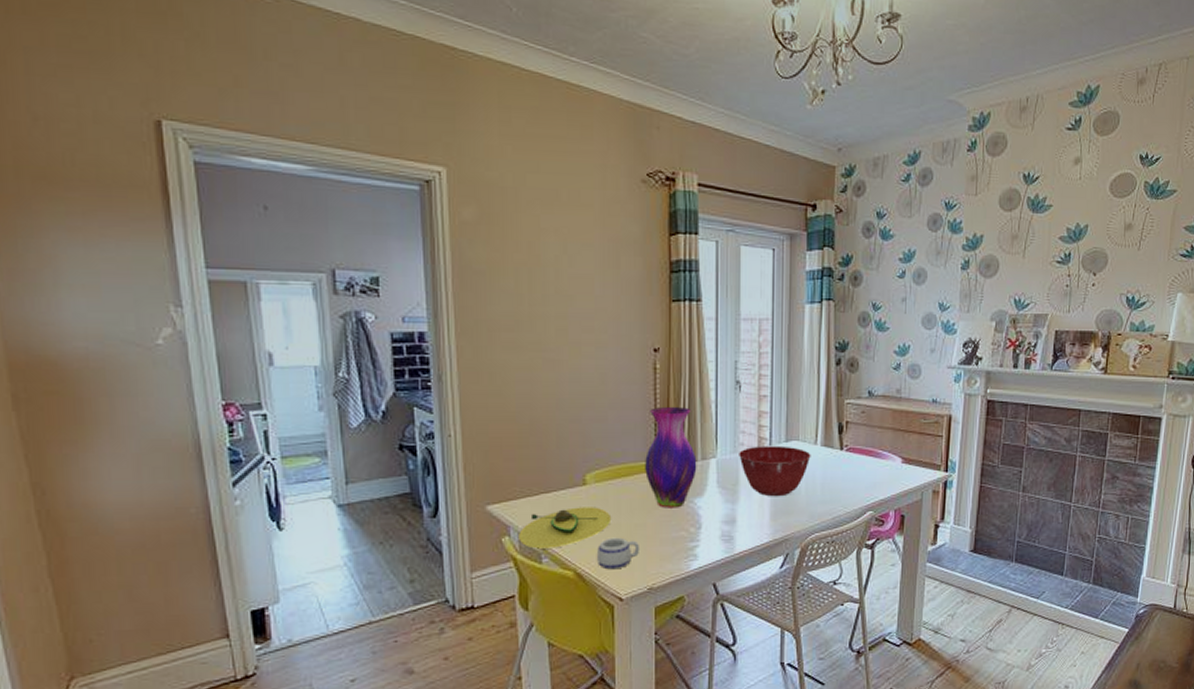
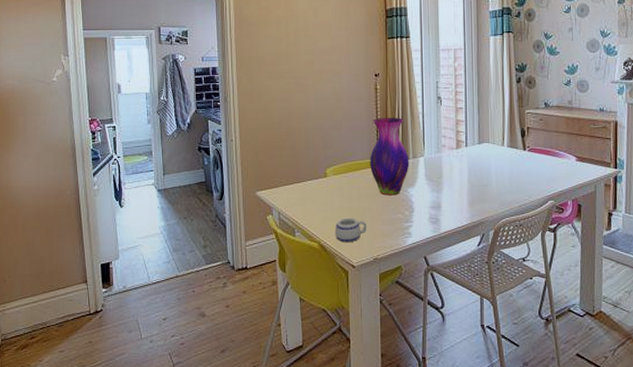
avocado: present [519,507,612,549] -> none [279,194,346,225]
mixing bowl: present [739,445,811,497] -> none [442,147,500,188]

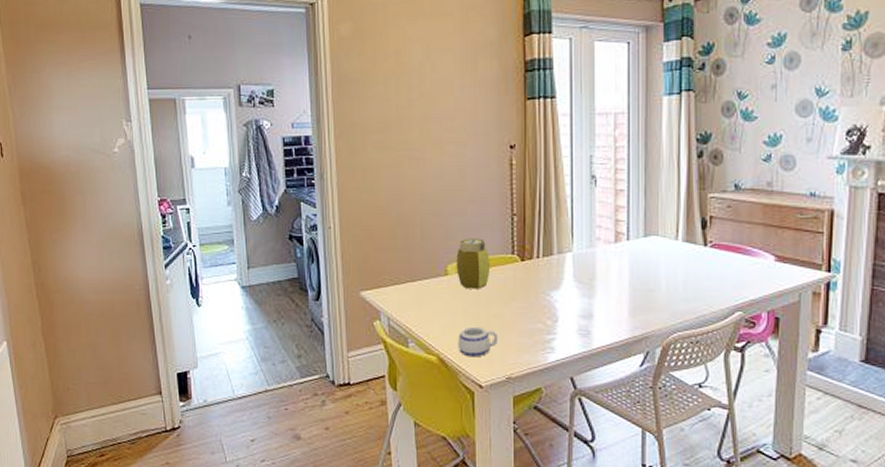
jar: none [333,147,361,188] -> present [456,238,491,289]
vase: present [370,118,409,196] -> none [503,202,553,301]

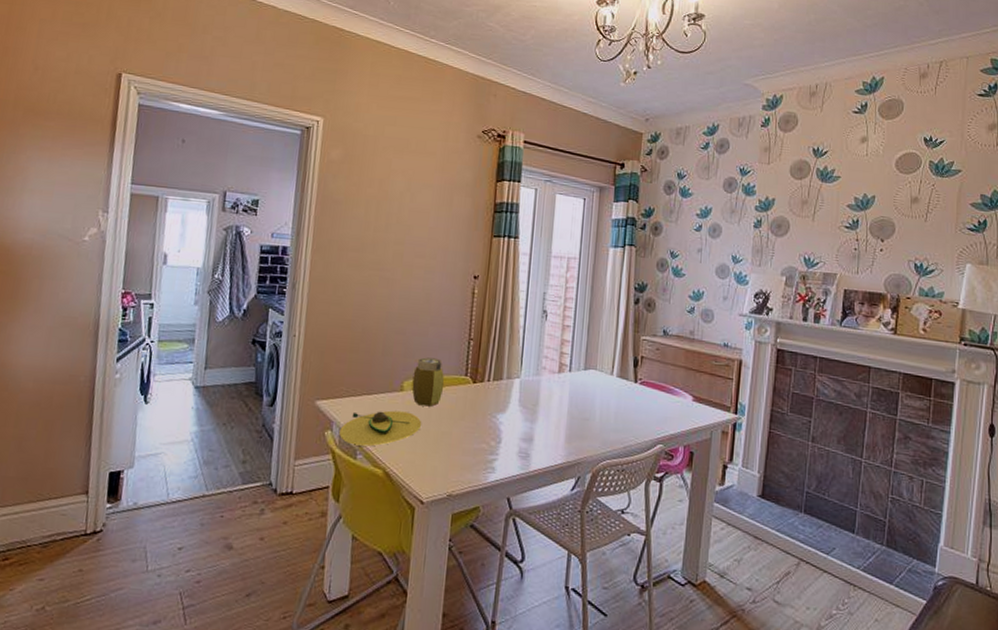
avocado: none [388,296,472,334] -> present [339,410,422,447]
mug: present [457,326,497,357] -> none [404,442,444,473]

